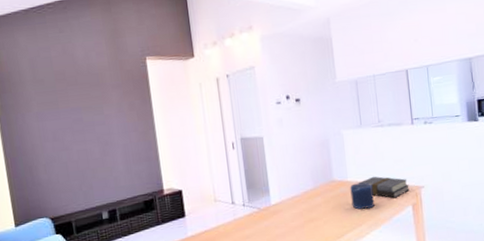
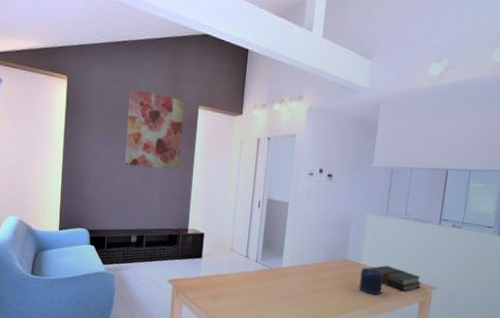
wall art: none [65,52,140,138] -> present [125,89,185,170]

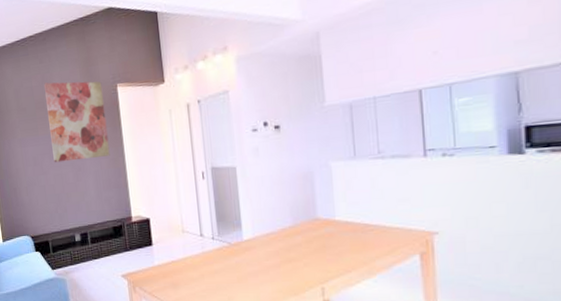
candle: present [359,267,384,295] -> none [338,223,369,254]
book: present [370,265,421,292] -> none [348,216,417,244]

